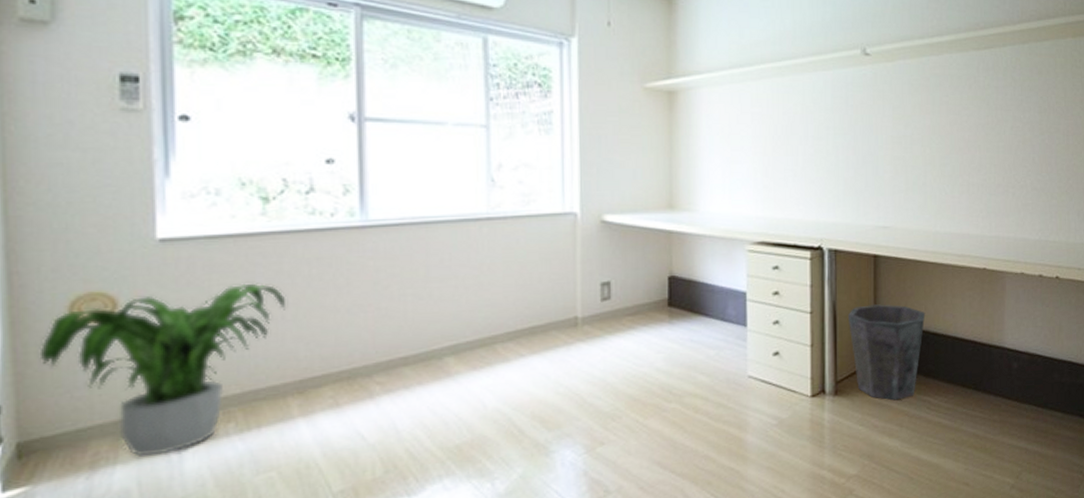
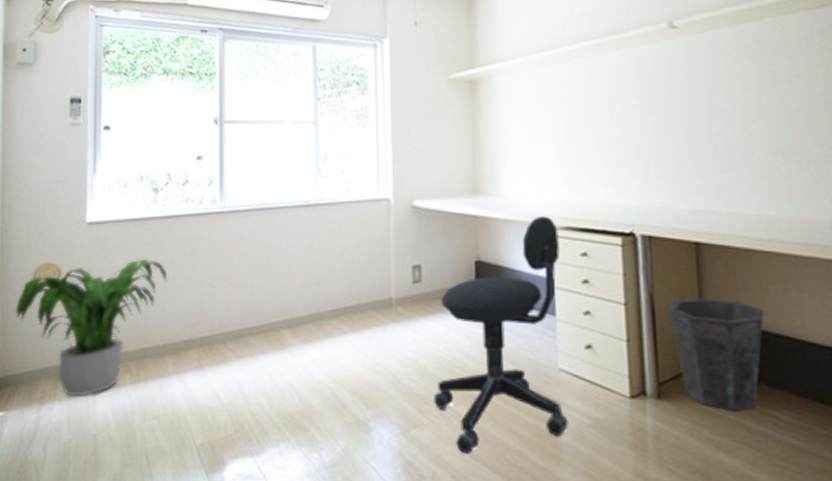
office chair: none [622,231,755,465] -> present [434,216,568,455]

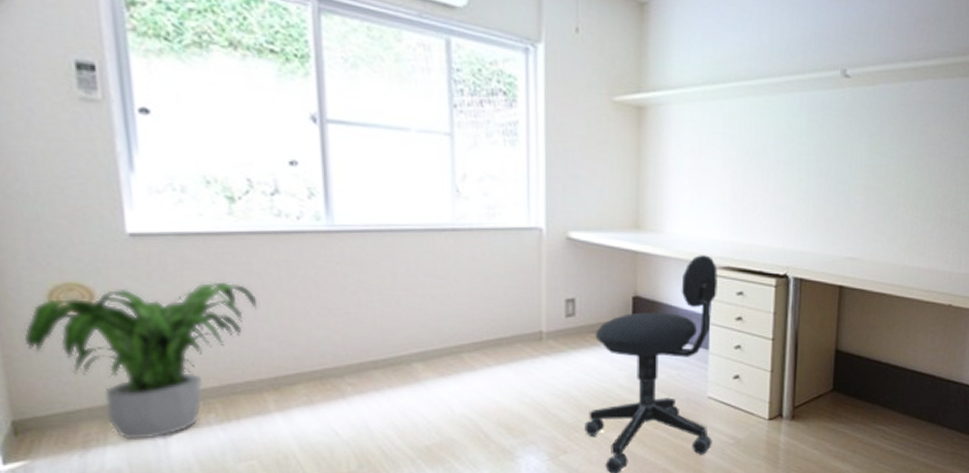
waste bin: present [667,298,764,411] -> none [809,335,887,428]

